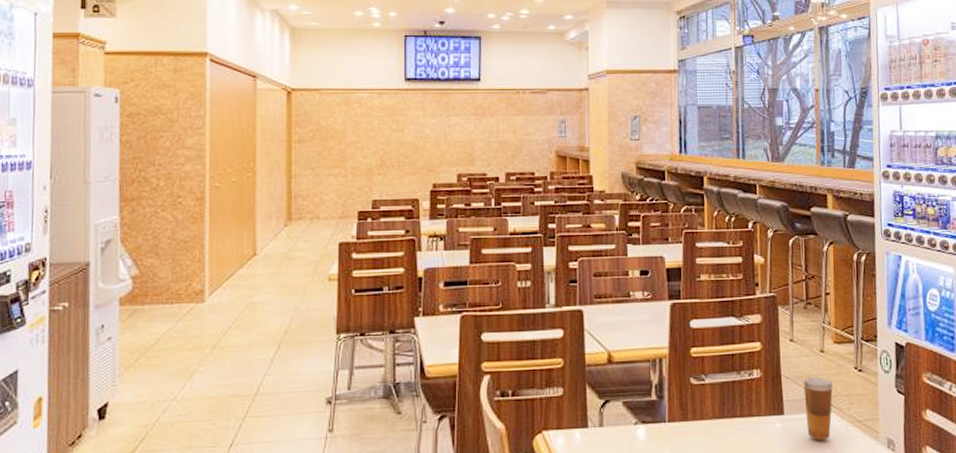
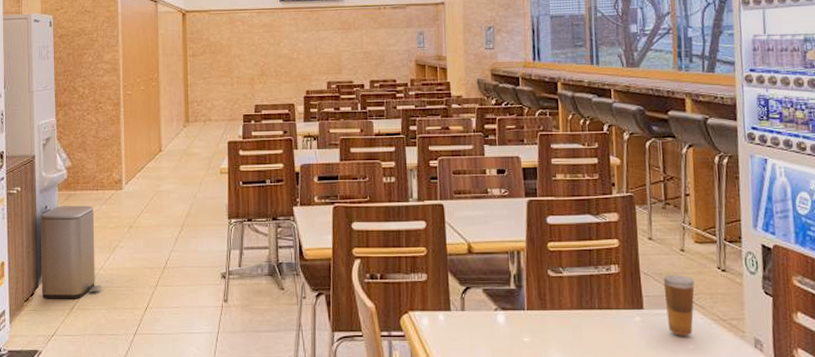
pedal bin: none [92,323,174,441] -> present [40,206,102,299]

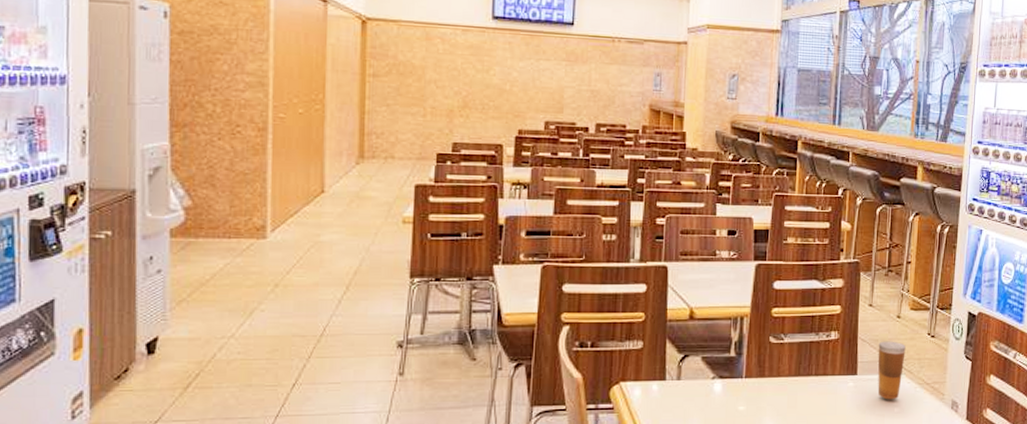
pedal bin: present [40,206,102,299] -> none [140,257,232,376]

